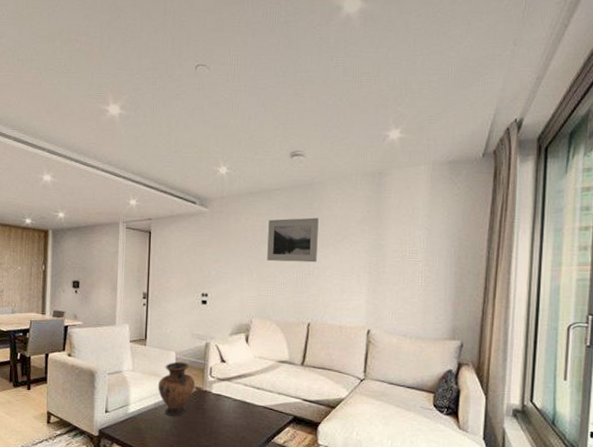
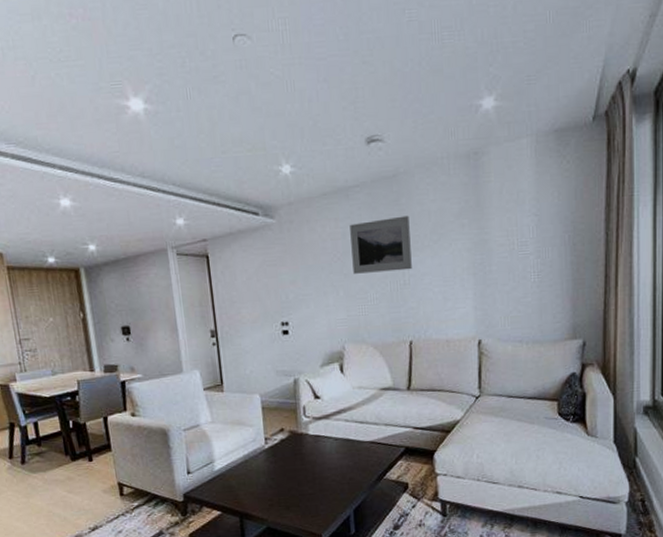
vase: present [157,361,195,417] -> none [244,404,289,468]

